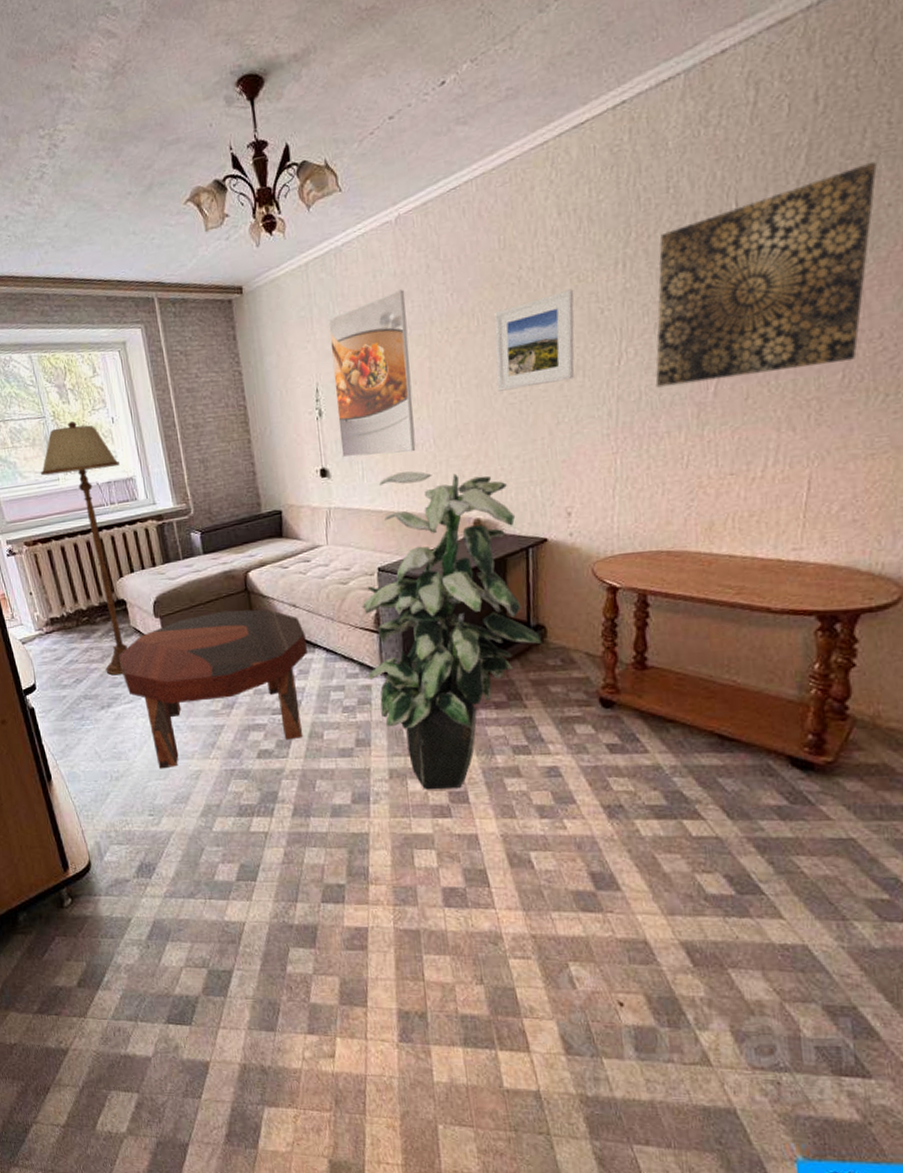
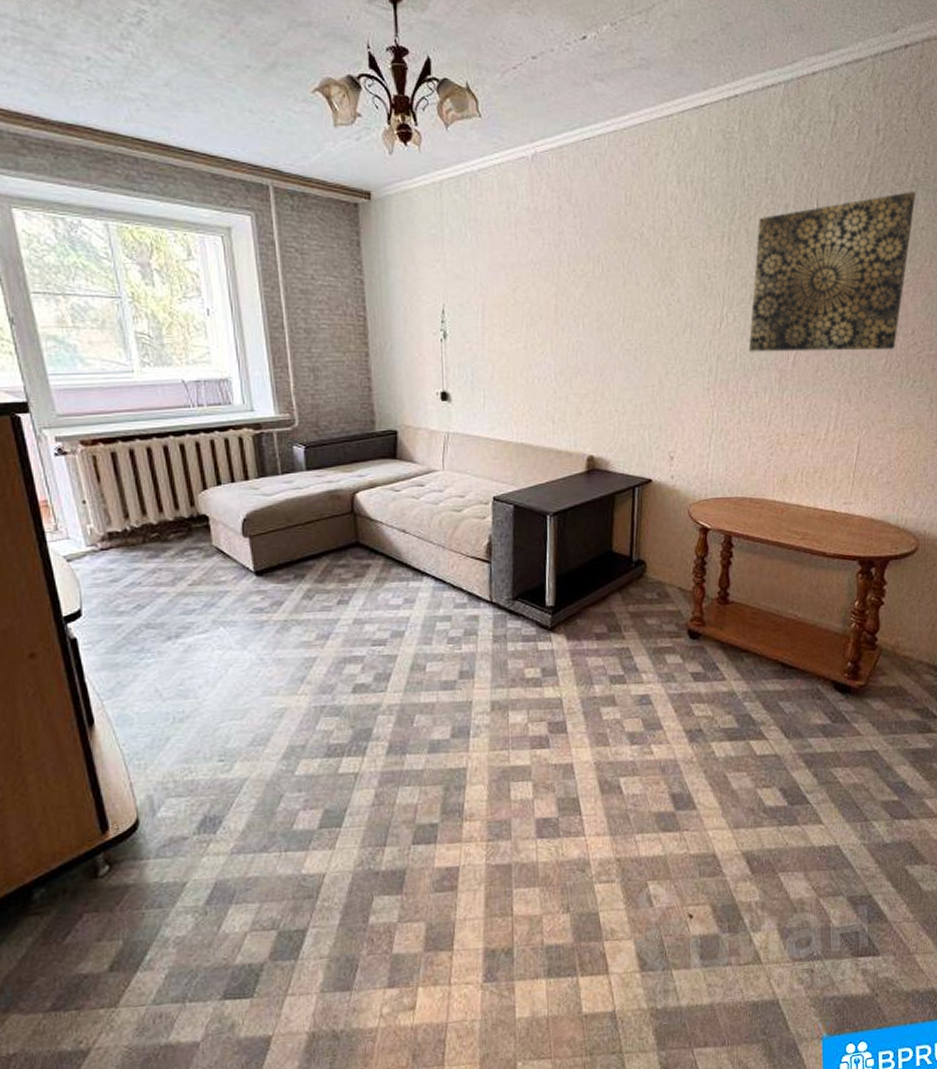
floor lamp: present [40,420,127,675] -> none [108,306,213,601]
coffee table: present [119,609,307,769] -> none [195,532,415,708]
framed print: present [328,289,416,458] -> none [459,225,538,385]
indoor plant: present [362,471,542,790] -> none [474,404,642,722]
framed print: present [494,289,575,392] -> none [615,252,687,337]

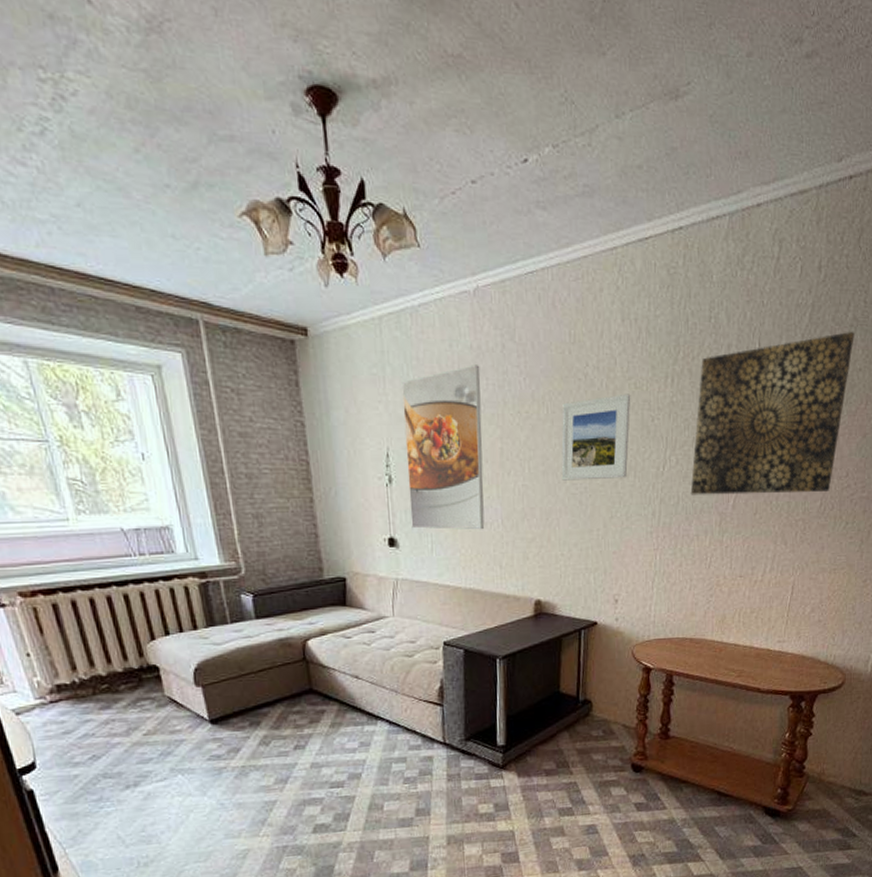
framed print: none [459,225,538,385] -> present [401,365,485,530]
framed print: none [615,252,687,337] -> present [561,394,631,481]

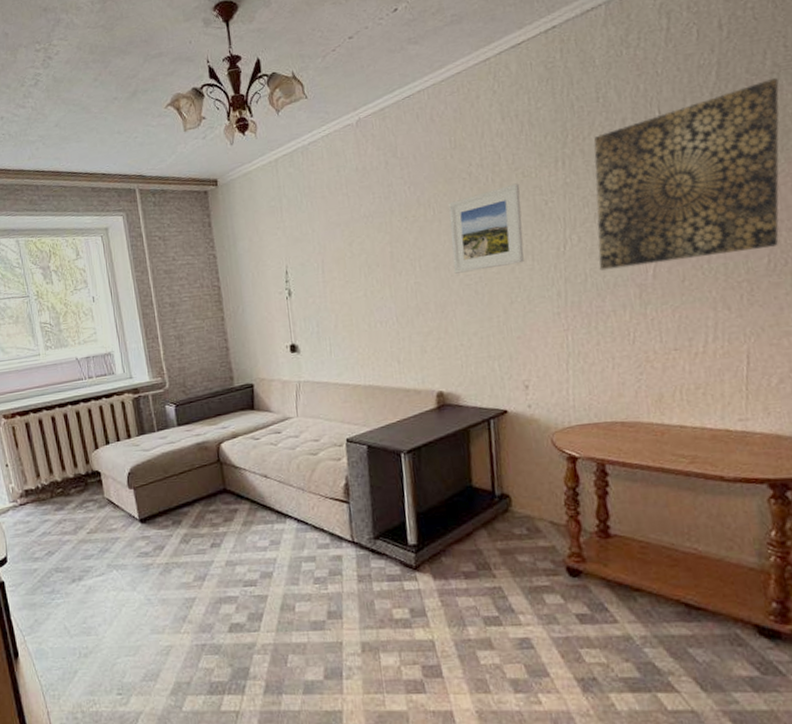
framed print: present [401,365,485,530] -> none [296,183,380,334]

